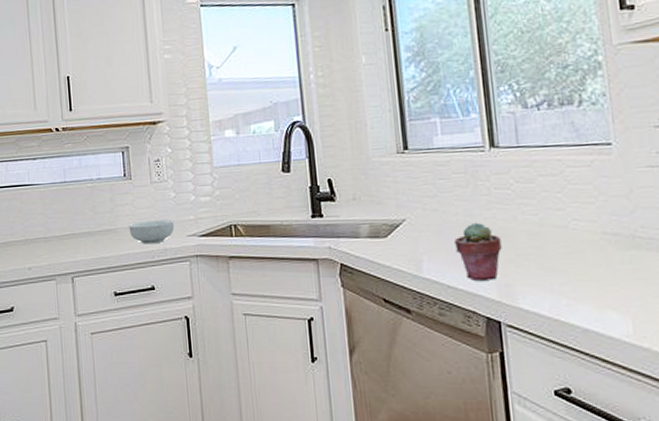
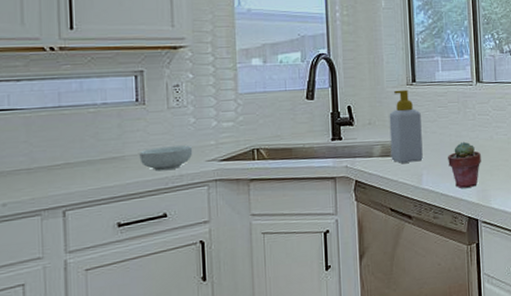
soap bottle: none [376,159,422,246] -> present [389,89,423,163]

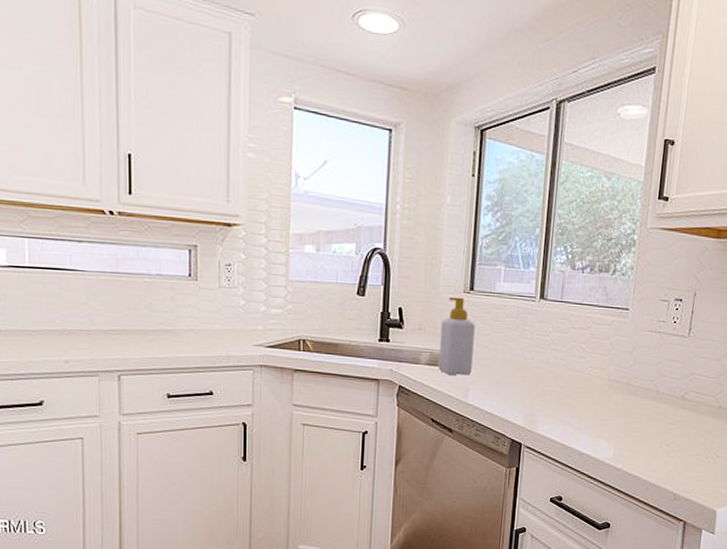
cereal bowl: present [139,145,193,171] -> none [190,325,241,350]
potted succulent: present [448,141,481,188] -> none [497,361,534,410]

